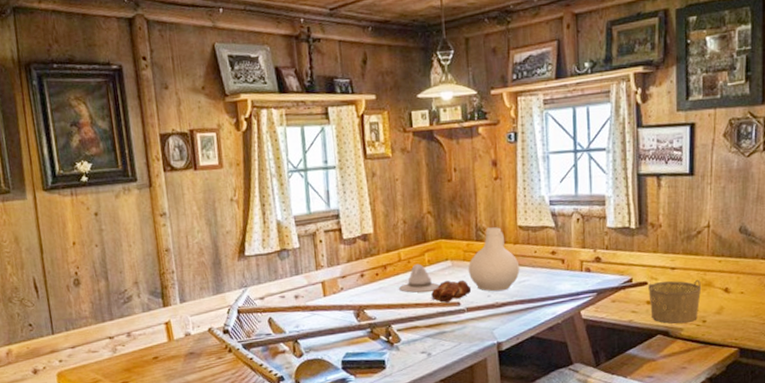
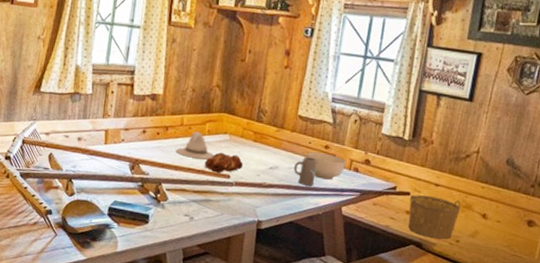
ceramic jug: present [468,227,520,292] -> none [243,110,293,174]
beer mug: none [524,266,548,297] -> present [294,157,317,186]
bowl: none [534,259,577,287] -> present [306,151,347,180]

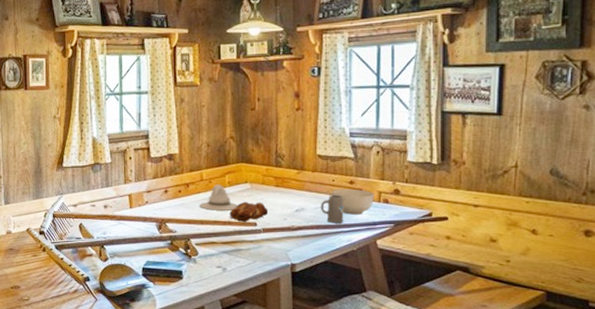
basket: present [408,194,461,240] -> none [449,218,507,262]

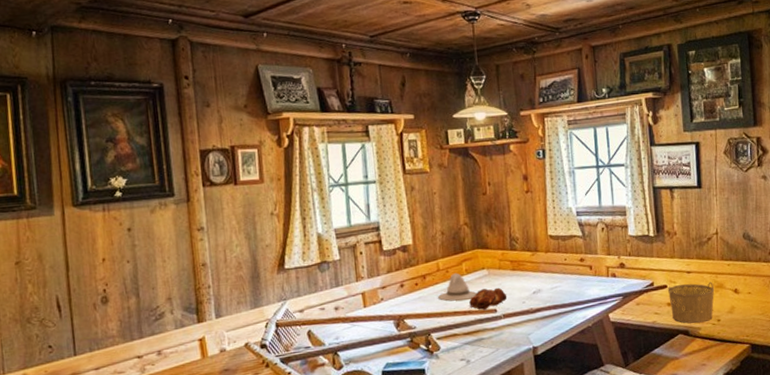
beer mug: present [321,195,344,223] -> none [556,273,579,302]
bowl: present [331,188,375,215] -> none [564,265,604,292]
basket: none [449,218,507,262] -> present [668,281,715,324]

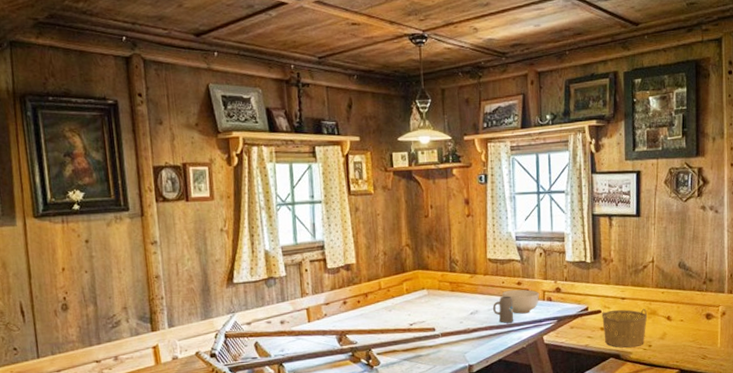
hat: present [438,273,477,301] -> none [379,292,417,319]
bread loaf: present [469,287,507,310] -> none [409,307,446,328]
beer mug: none [556,273,579,302] -> present [493,296,514,323]
bowl: none [564,265,604,292] -> present [501,289,540,314]

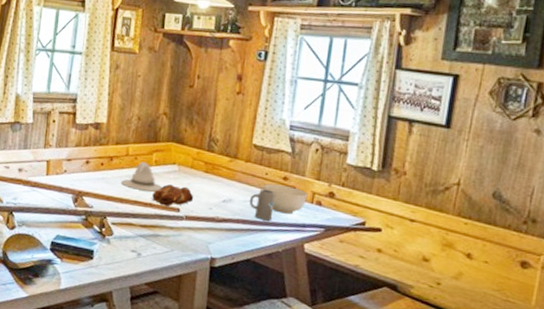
hat: none [379,292,417,319] -> present [121,161,162,192]
bread loaf: none [409,307,446,328] -> present [152,184,194,206]
basket: present [602,308,648,348] -> none [380,231,442,282]

